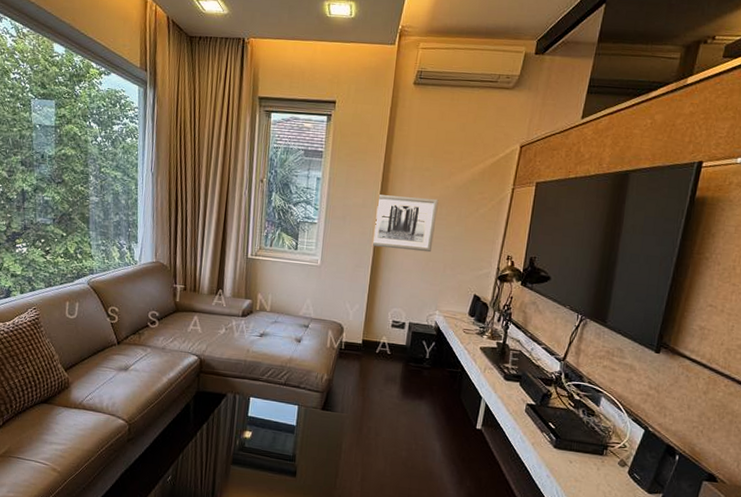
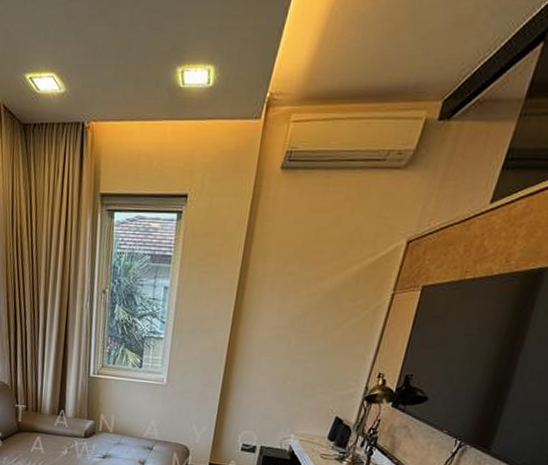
wall art: present [373,194,439,253] -> none [224,304,302,370]

